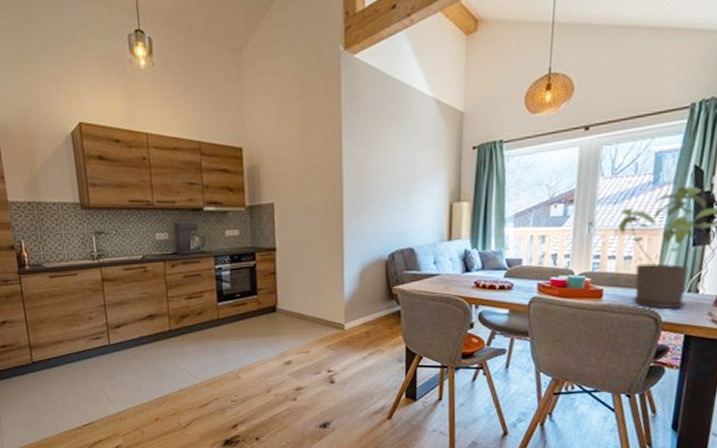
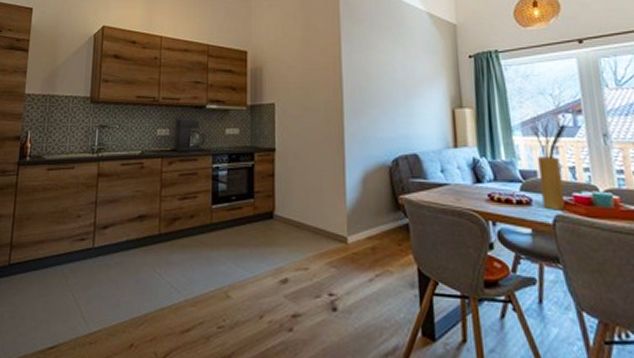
vase: none [522,205,562,293] -> present [530,114,571,211]

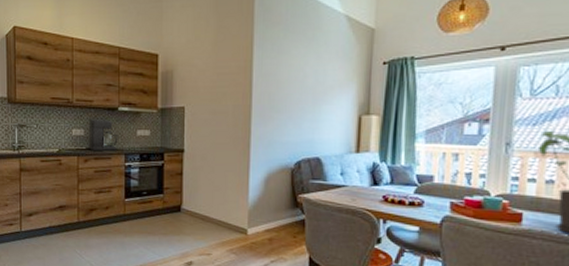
vase: present [530,114,571,211] -> none [434,122,477,212]

